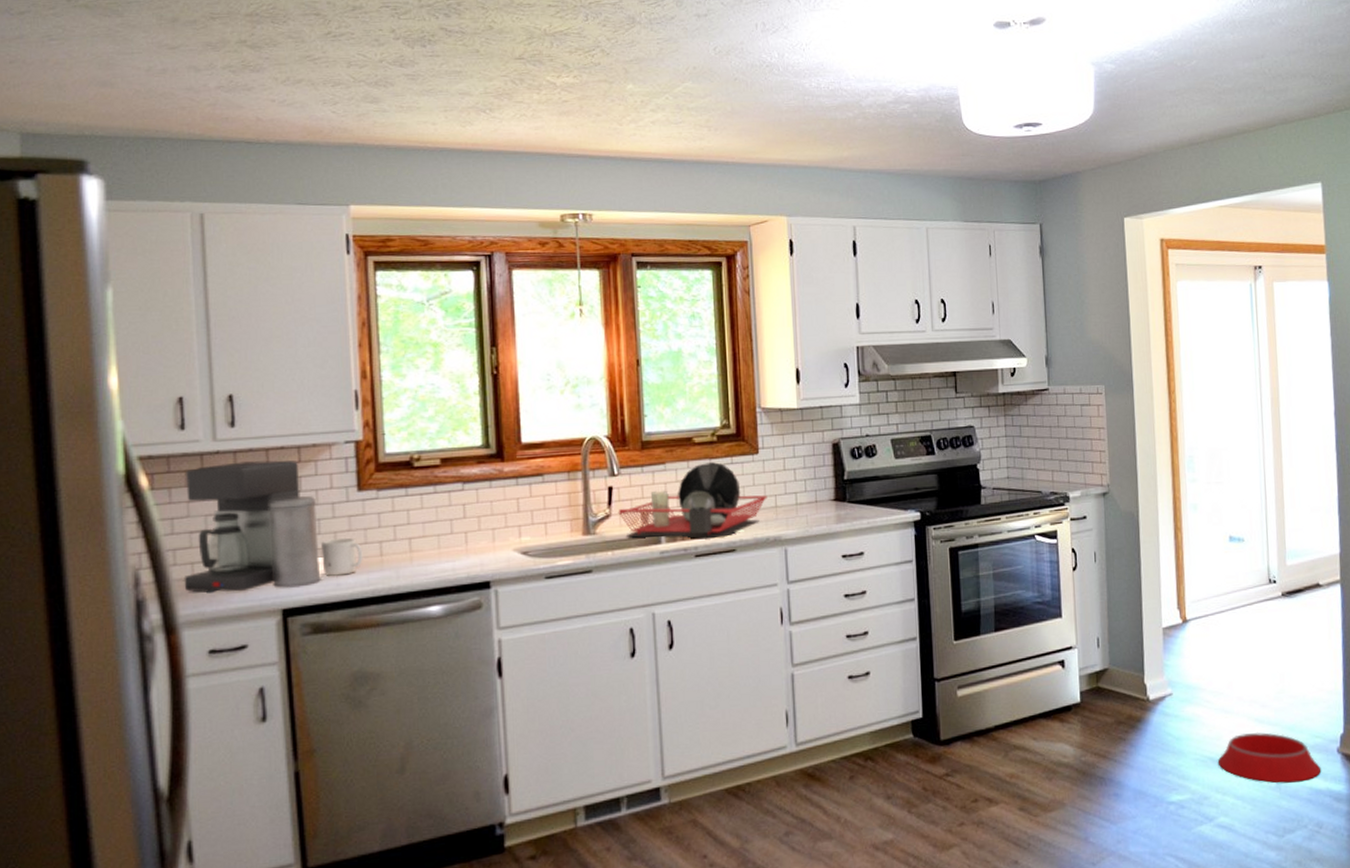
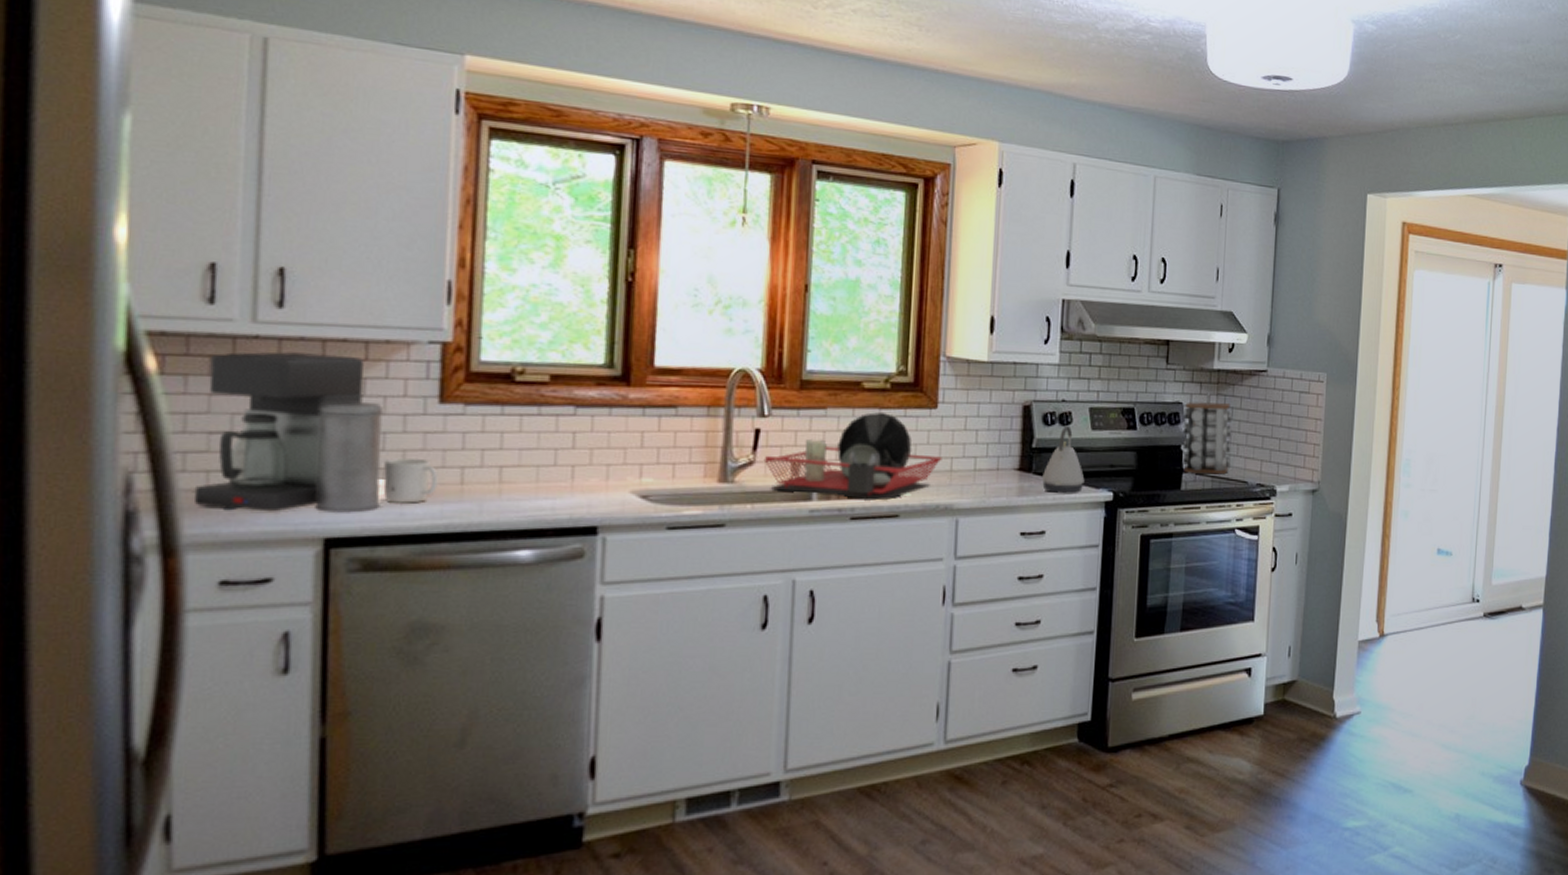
kettle: none [855,457,894,519] -> present [1041,425,1085,495]
spice rack: none [977,413,1024,490] -> present [1182,391,1232,476]
pet bowl: present [1217,732,1321,784] -> none [1399,759,1503,814]

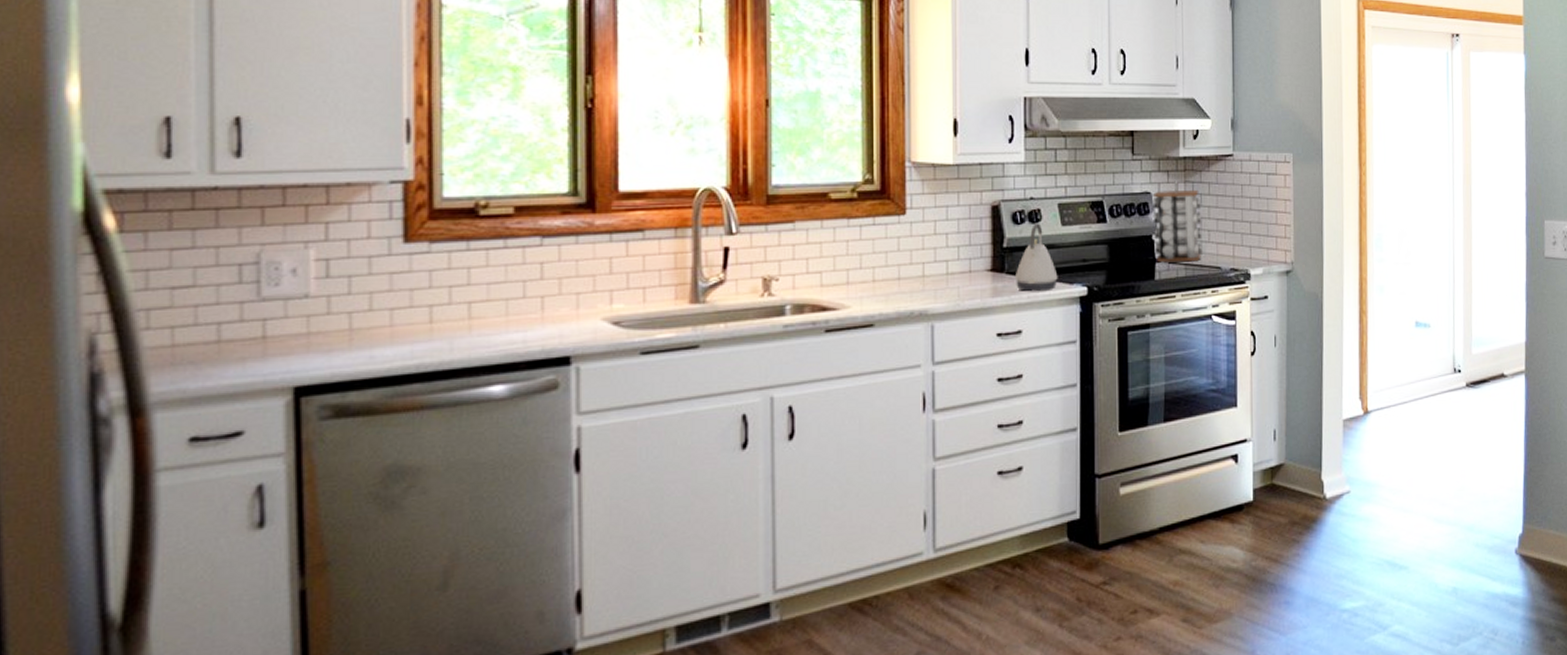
coffee maker: present [193,352,364,512] -> none [159,201,327,365]
canister: present [315,401,384,513] -> none [281,246,349,361]
mug: present [383,458,438,504] -> none [351,300,407,347]
dish rack: present [763,411,942,501] -> none [734,221,914,311]

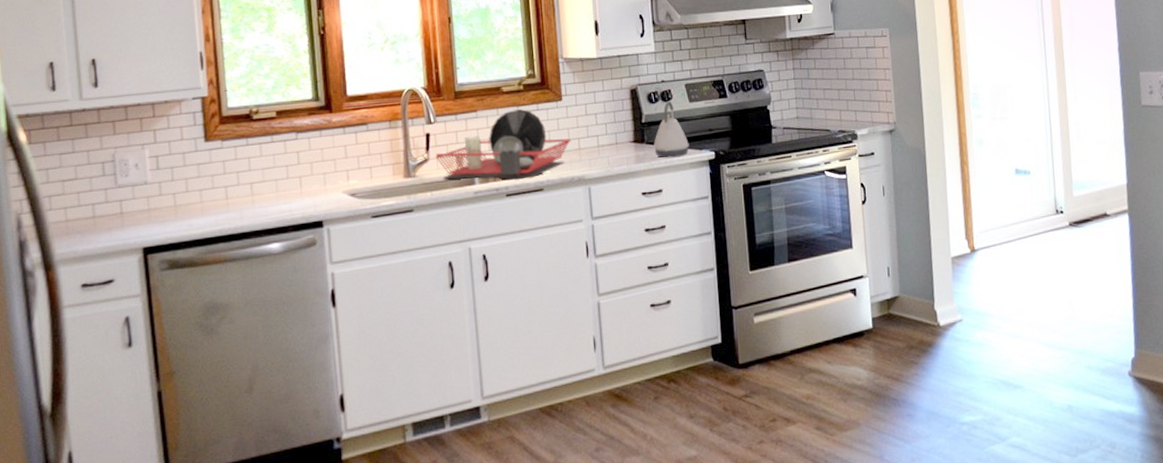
dish rack: none [734,221,914,311] -> present [435,108,571,180]
spice rack: present [1154,179,1203,264] -> none [766,57,813,129]

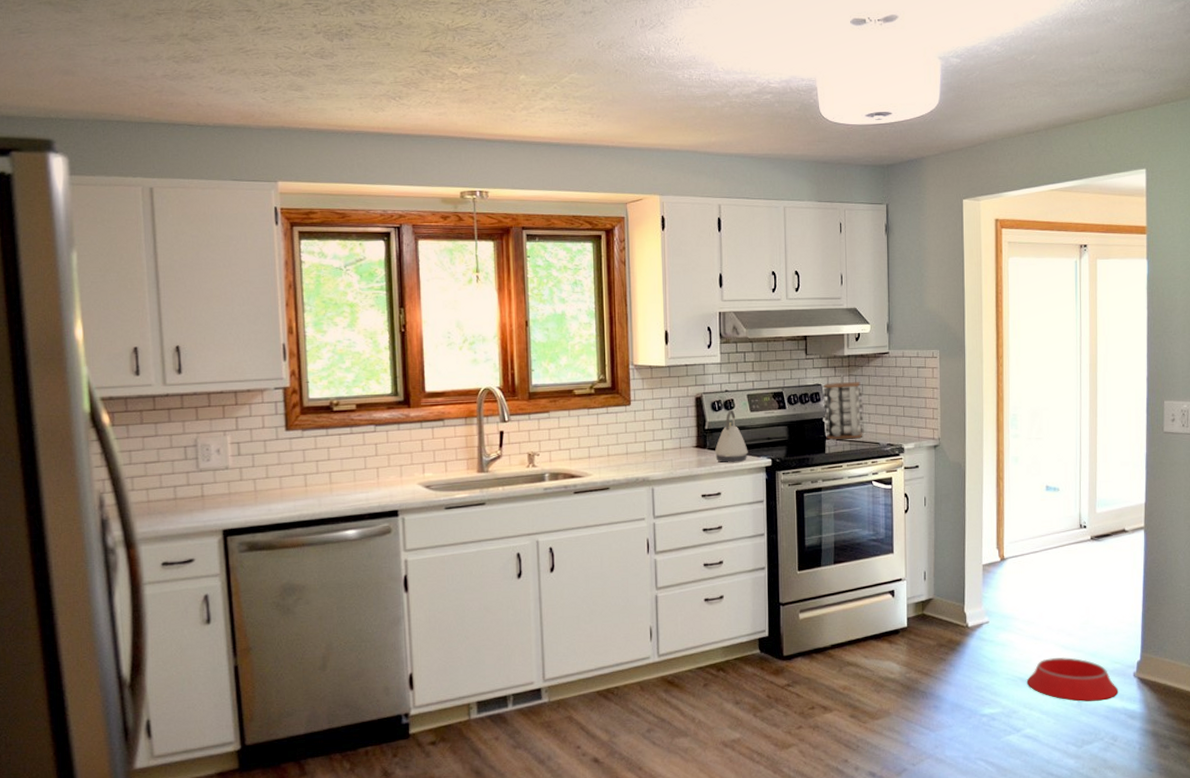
dish rack: present [435,108,571,180] -> none [508,411,638,478]
spice rack: none [766,57,813,129] -> present [824,373,864,441]
pet bowl: none [1009,356,1113,405] -> present [1026,657,1119,702]

